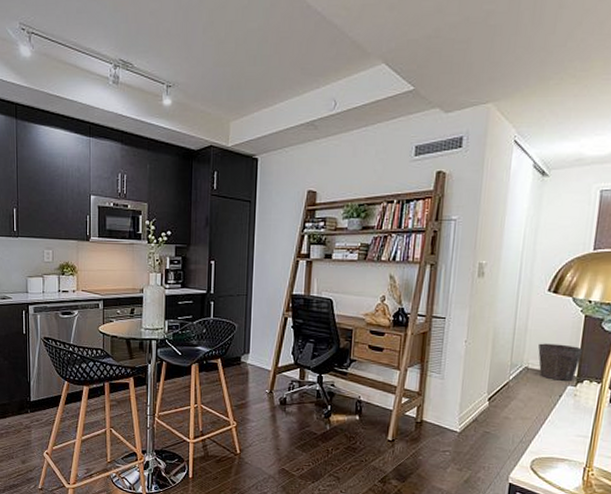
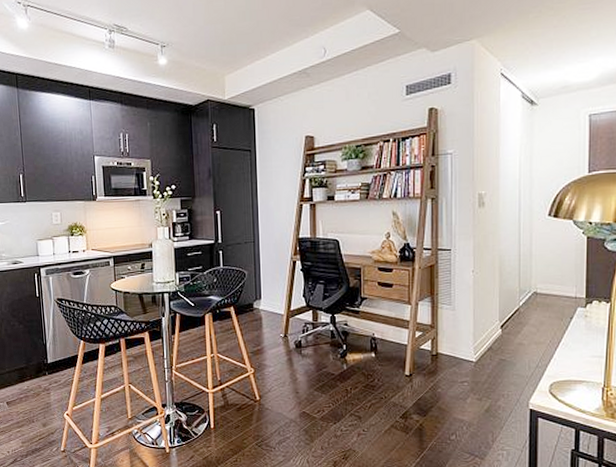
waste bin: present [538,343,583,381] -> none [545,267,589,303]

